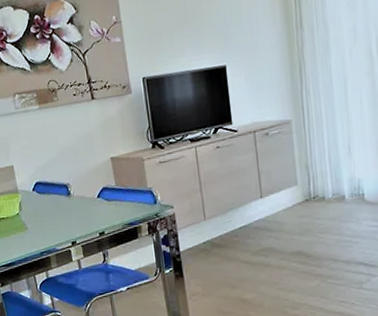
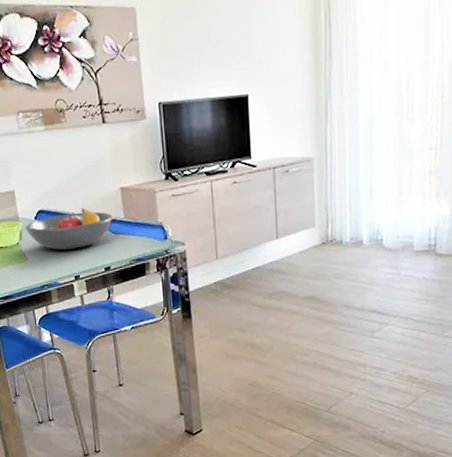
fruit bowl: none [23,178,105,219] -> present [24,208,113,250]

